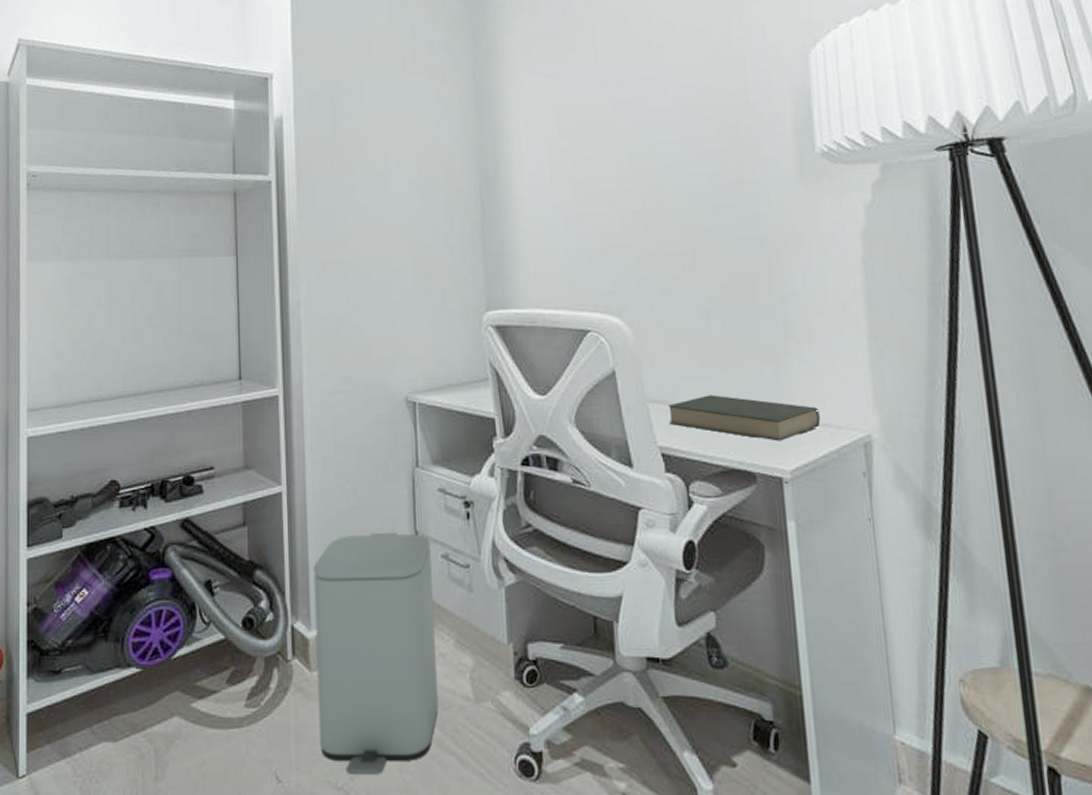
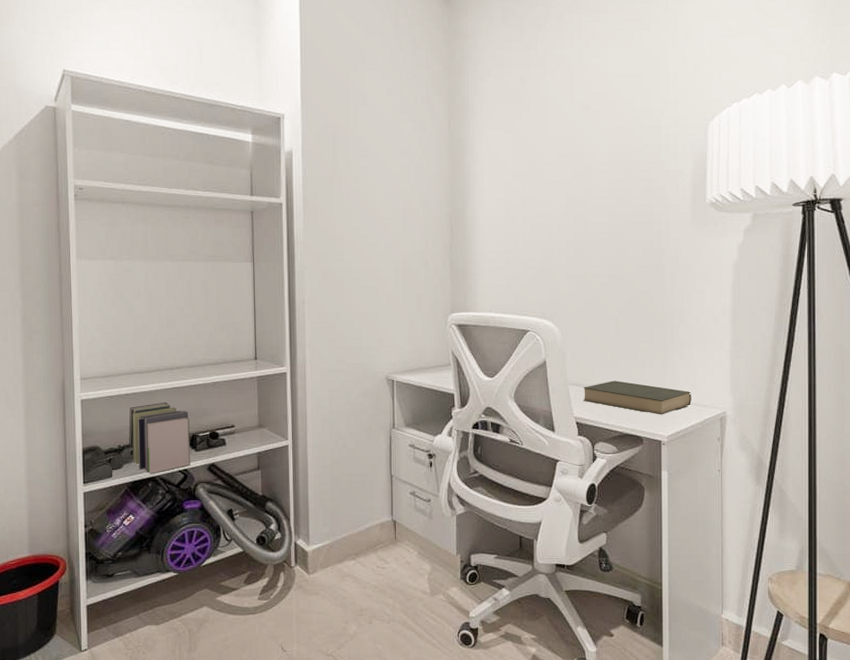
books: none [83,437,159,534] -> present [128,402,190,474]
pedal bin: present [313,532,438,775] -> none [312,475,404,645]

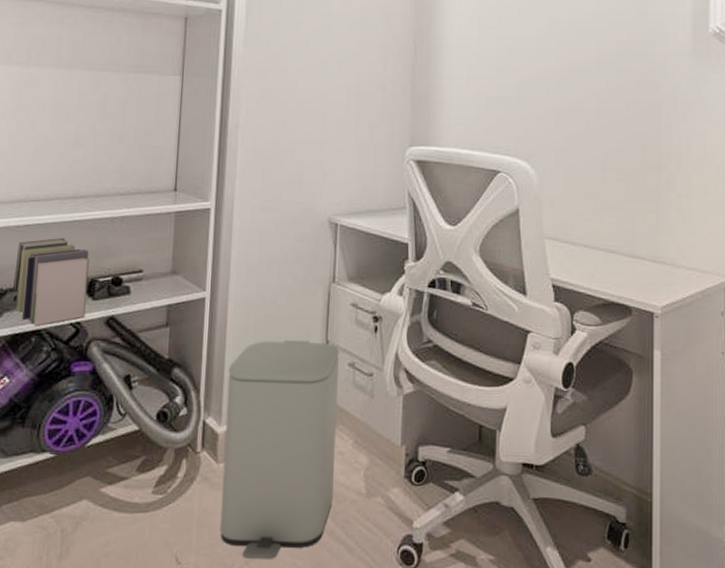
pedal bin: none [312,475,404,645] -> present [220,339,339,559]
book: present [584,380,691,415] -> none [562,236,690,281]

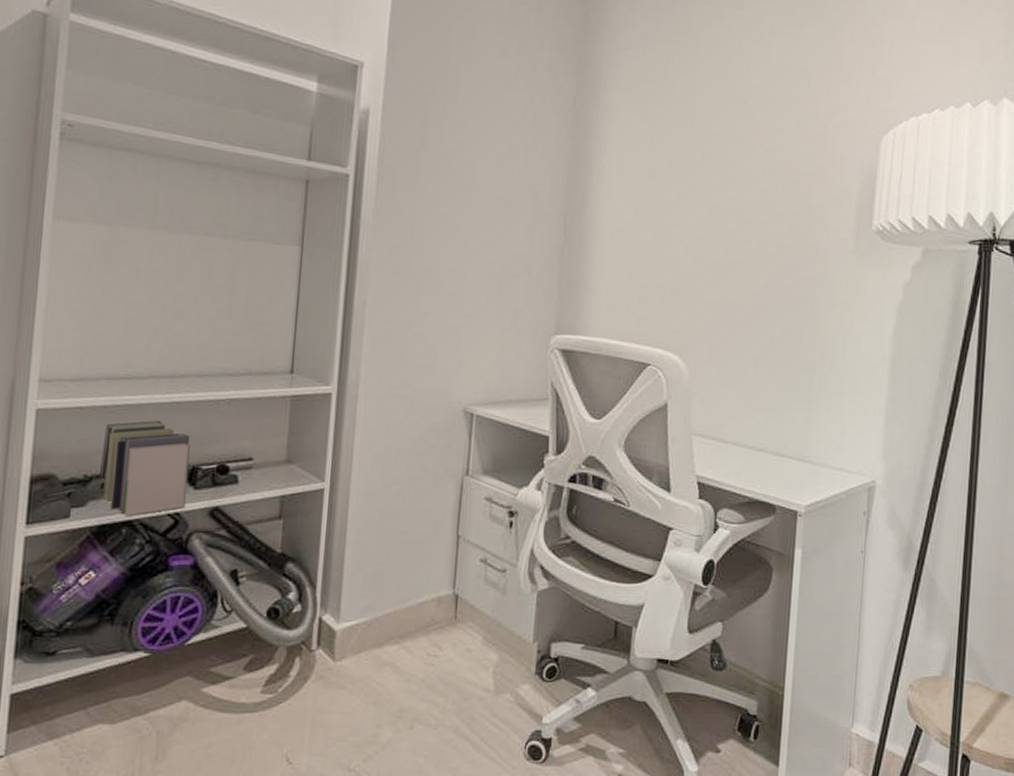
pedal bin: present [220,339,339,559] -> none [335,534,471,757]

